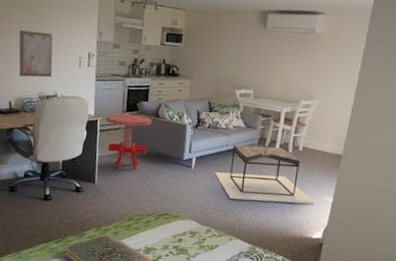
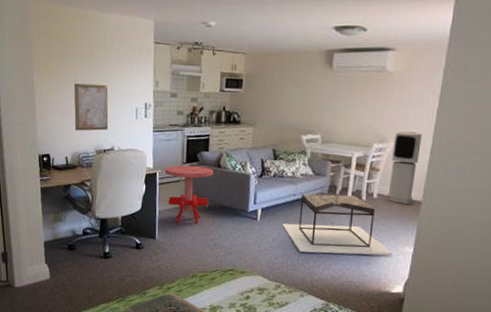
air purifier: none [311,90,345,157] -> present [386,131,422,204]

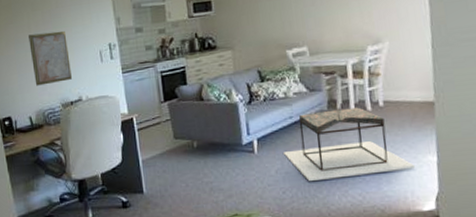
side table: present [164,165,214,223] -> none [141,102,197,171]
air purifier: present [386,131,422,204] -> none [388,26,424,108]

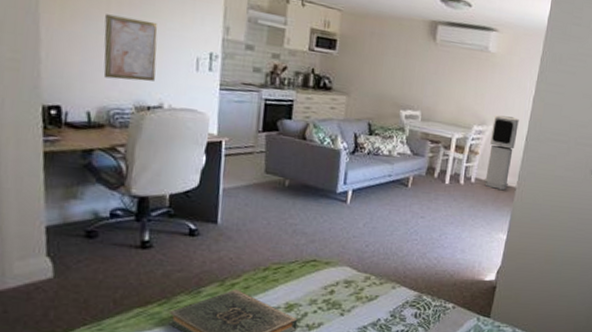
coffee table: present [282,106,416,182] -> none [374,174,488,243]
air purifier: none [388,26,424,108] -> present [484,115,519,190]

